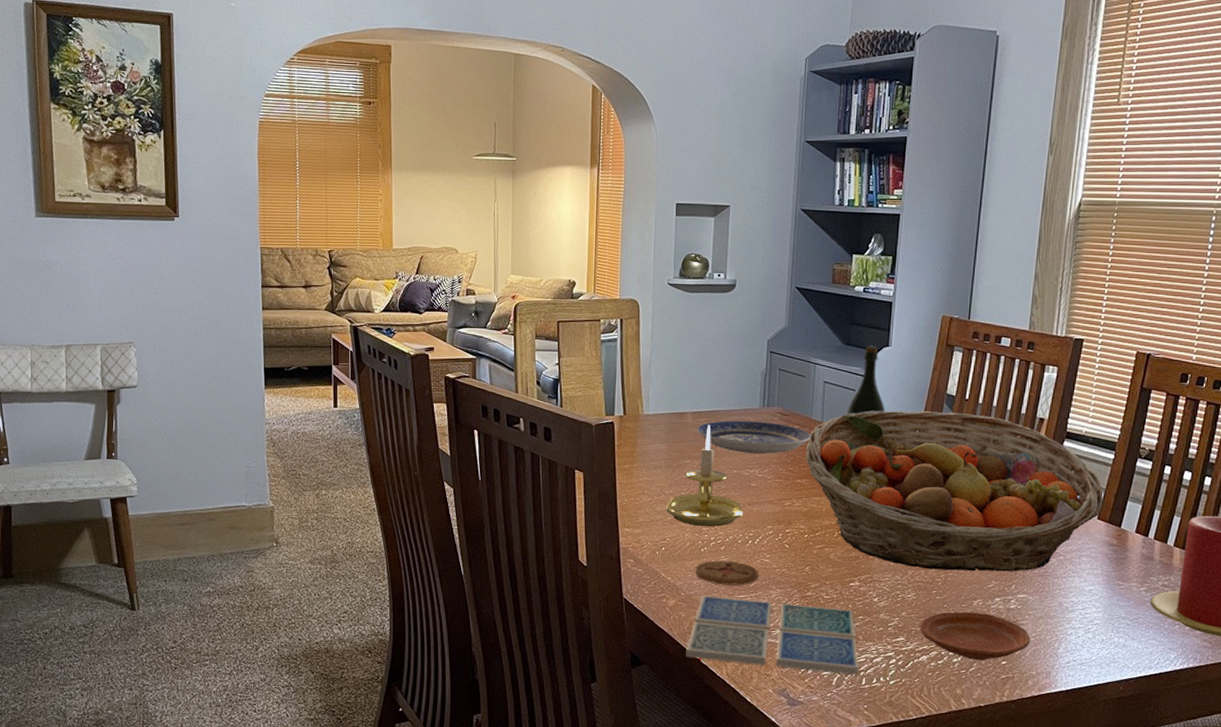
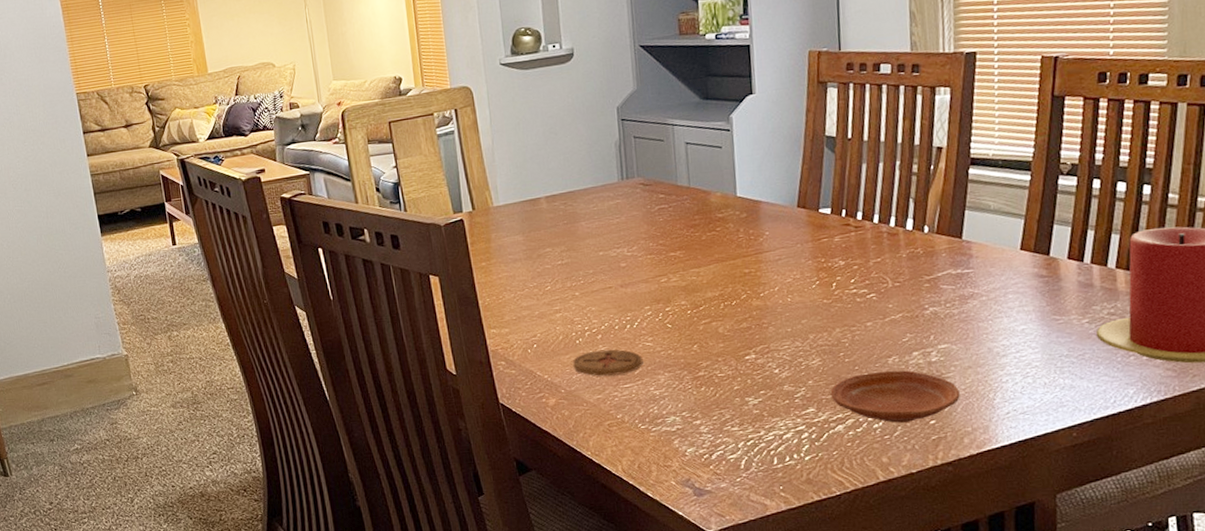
candle holder: present [665,425,743,527] -> none [531,207,616,317]
drink coaster: present [686,595,859,676] -> none [575,385,769,458]
plate: present [697,420,811,454] -> none [554,195,679,233]
fruit basket: present [805,410,1104,572] -> none [676,153,1025,331]
wine bottle: present [847,345,886,415] -> none [716,95,759,175]

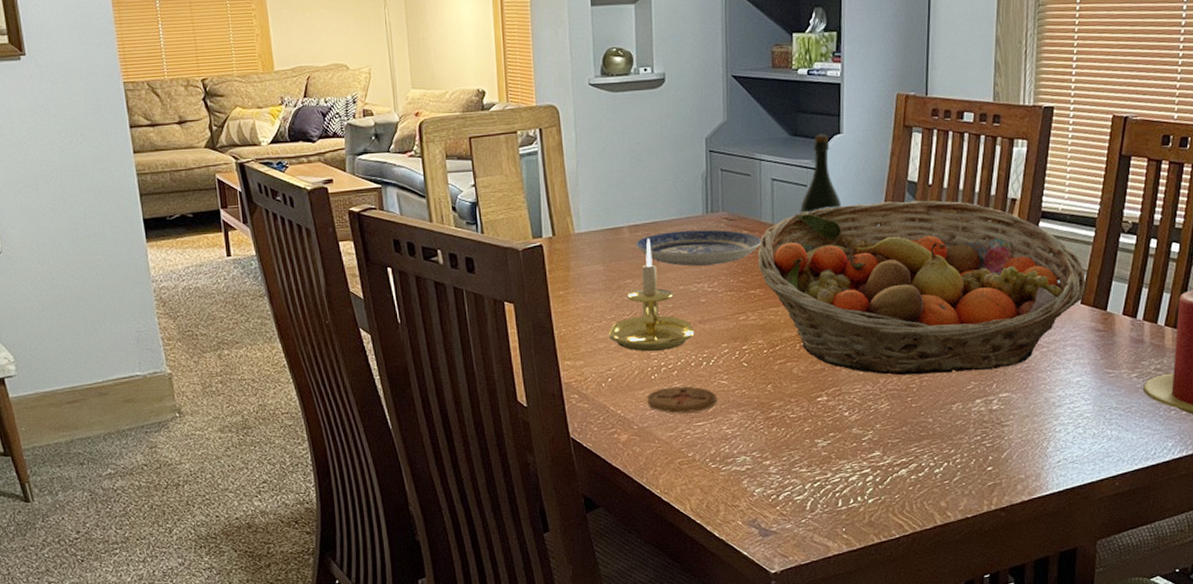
candle holder: none [531,207,616,317] -> present [608,238,694,352]
plate: none [554,195,679,233] -> present [636,229,762,266]
fruit basket: none [676,153,1025,331] -> present [757,200,1086,376]
wine bottle: none [716,95,759,175] -> present [800,134,842,213]
plate: present [830,370,960,423] -> none [896,417,1016,469]

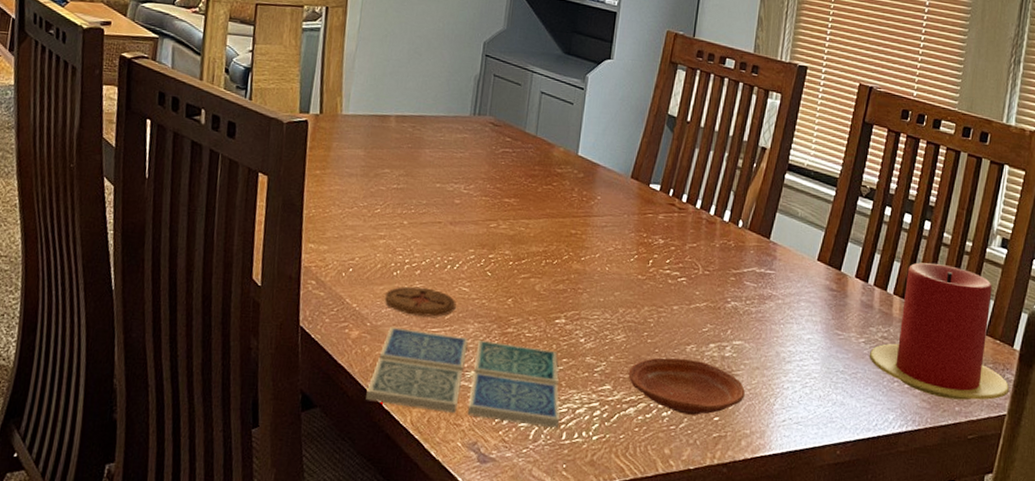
candle holder: present [608,238,694,352] -> none [357,131,443,248]
plate: present [636,229,762,266] -> none [400,127,523,168]
drink coaster: none [644,426,834,498] -> present [366,327,560,429]
fruit basket: present [757,200,1086,376] -> none [515,127,824,315]
wine bottle: present [800,134,842,213] -> none [563,56,604,131]
plate: none [896,417,1016,469] -> present [628,357,745,415]

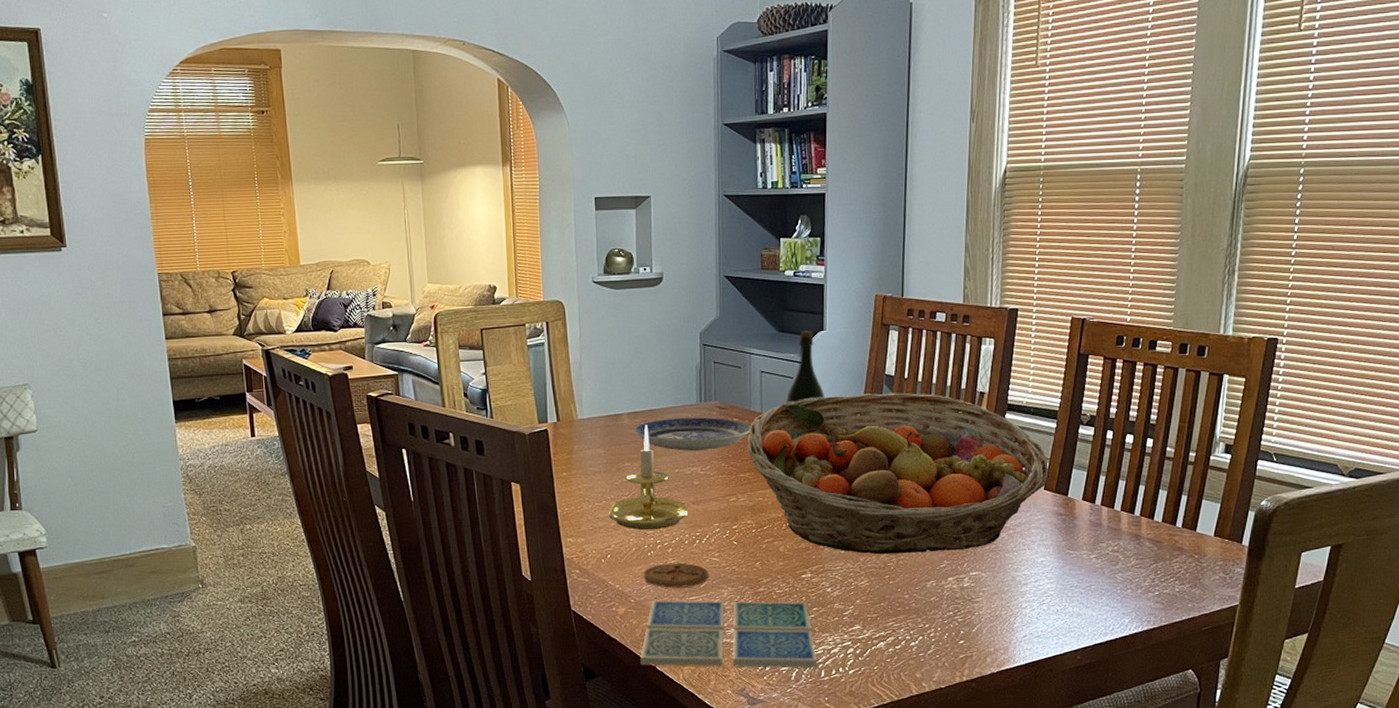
candle holder: none [357,131,443,248] -> present [608,424,688,530]
plate: none [400,127,523,168] -> present [635,417,751,451]
fruit basket: none [515,127,824,315] -> present [747,392,1049,555]
wine bottle: none [563,56,604,131] -> present [786,330,825,403]
plate: present [628,357,745,415] -> none [875,594,986,642]
candle: present [869,262,1010,400] -> none [1101,477,1240,598]

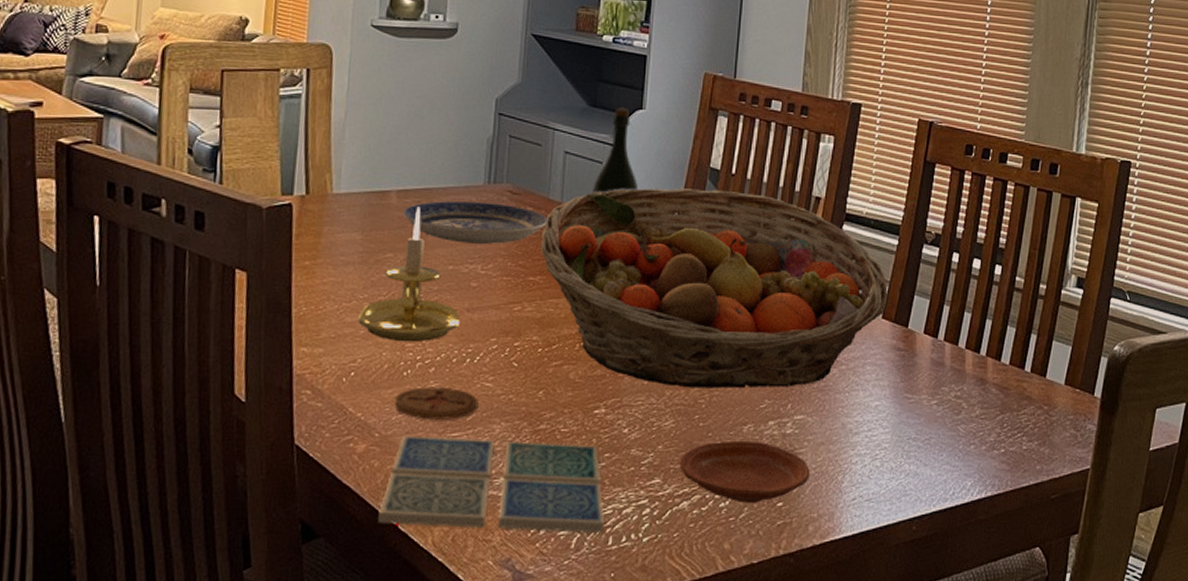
plate: none [875,594,986,642] -> present [679,442,810,503]

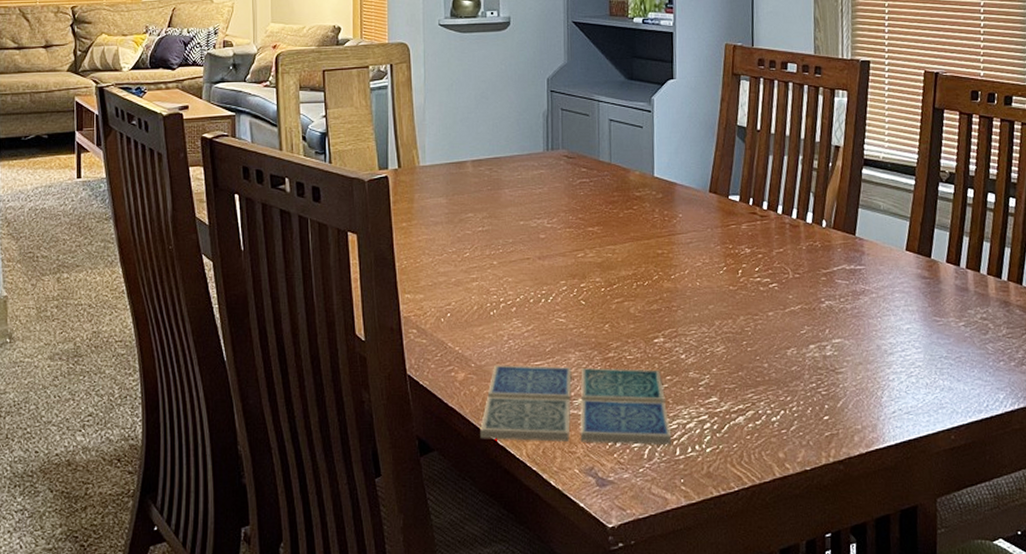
candle holder: present [357,207,459,342] -> none [449,173,533,287]
coaster: present [394,387,479,420] -> none [484,323,555,351]
plate: present [403,201,547,244] -> none [479,167,600,202]
fruit basket: present [540,188,888,389] -> none [595,144,910,318]
wine bottle: present [593,107,639,193] -> none [636,78,676,153]
plate: present [679,442,810,503] -> none [732,363,851,417]

